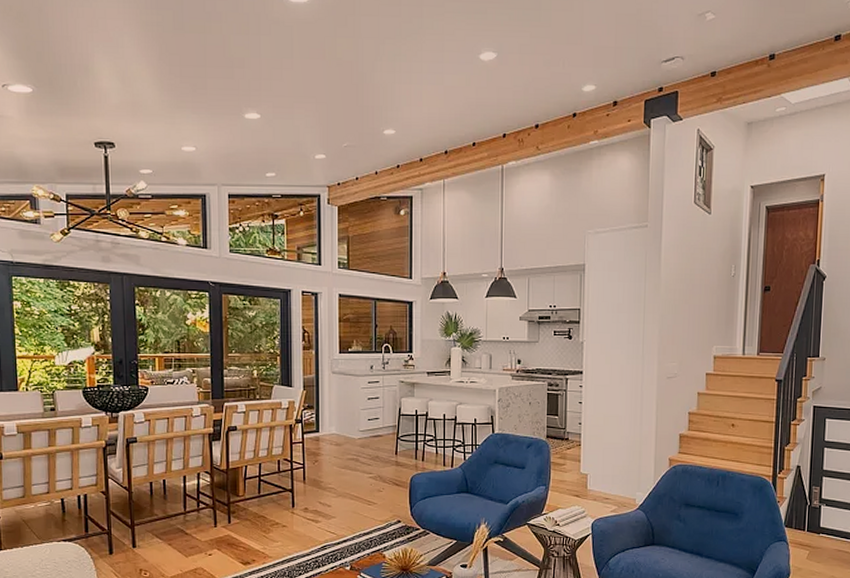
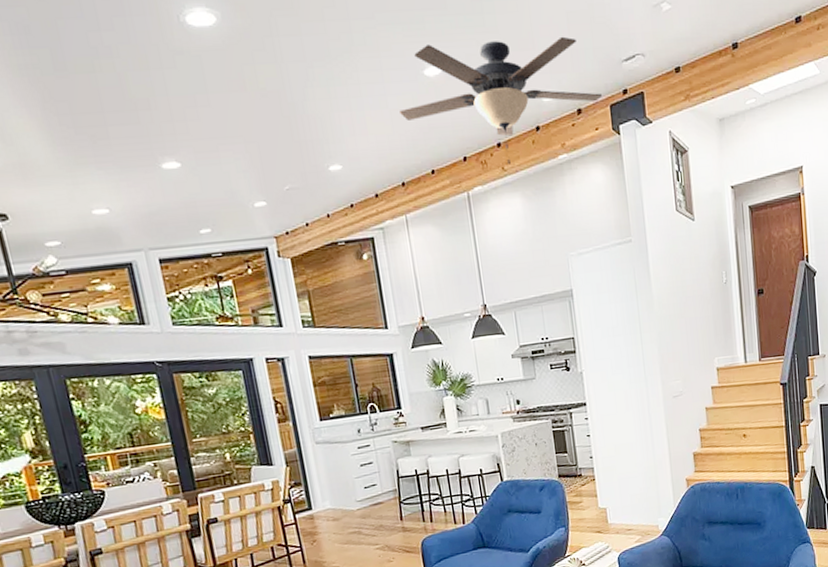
ceiling fan: none [452,33,639,144] -> present [398,36,603,164]

